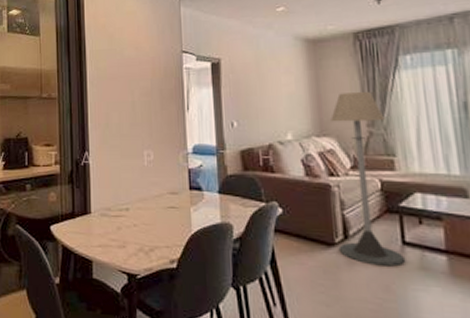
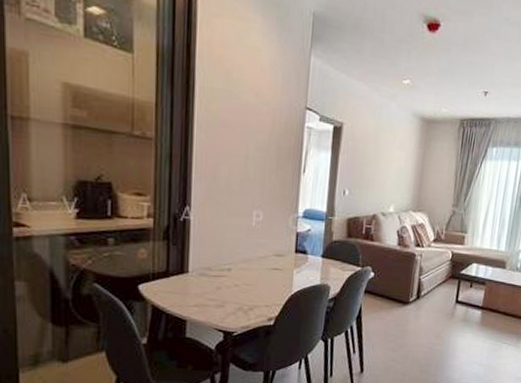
floor lamp: present [331,92,405,267] -> none [411,174,467,319]

